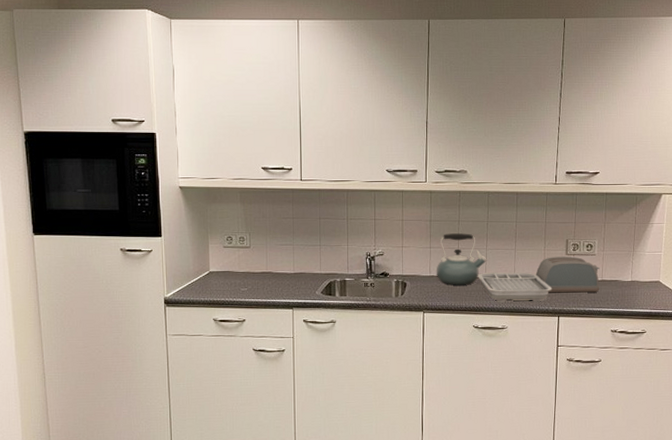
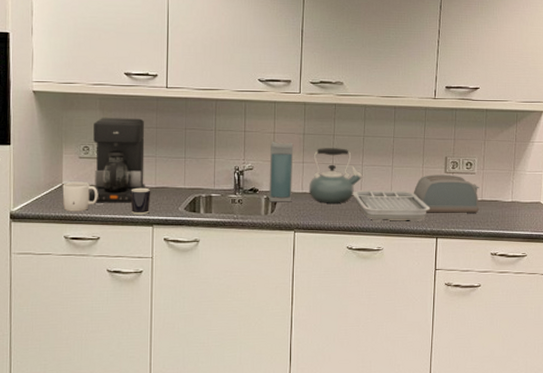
mug: none [210,269,242,297] -> present [62,181,98,212]
coffee maker: none [233,209,285,287] -> present [88,118,145,202]
mug: none [271,273,290,299] -> present [130,187,151,215]
soap dispenser: none [399,228,421,285] -> present [269,142,294,202]

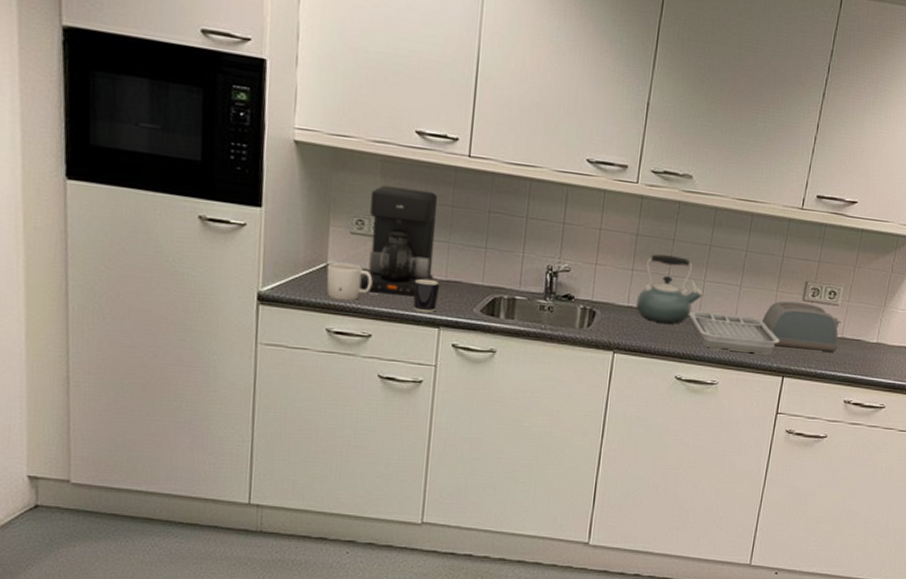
soap dispenser: present [269,142,294,202] -> none [586,240,623,317]

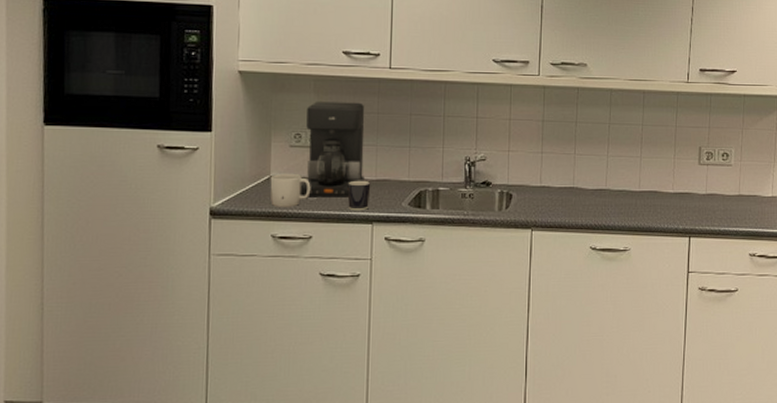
kettle: present [636,254,704,324] -> none [547,136,608,198]
dish rack: present [689,311,780,357] -> none [597,184,683,221]
toaster: present [761,301,841,352] -> none [664,166,737,209]

